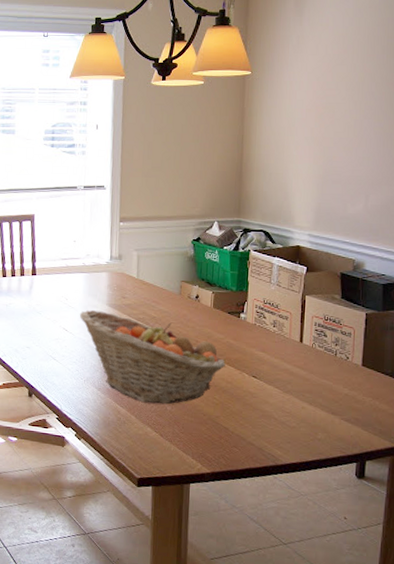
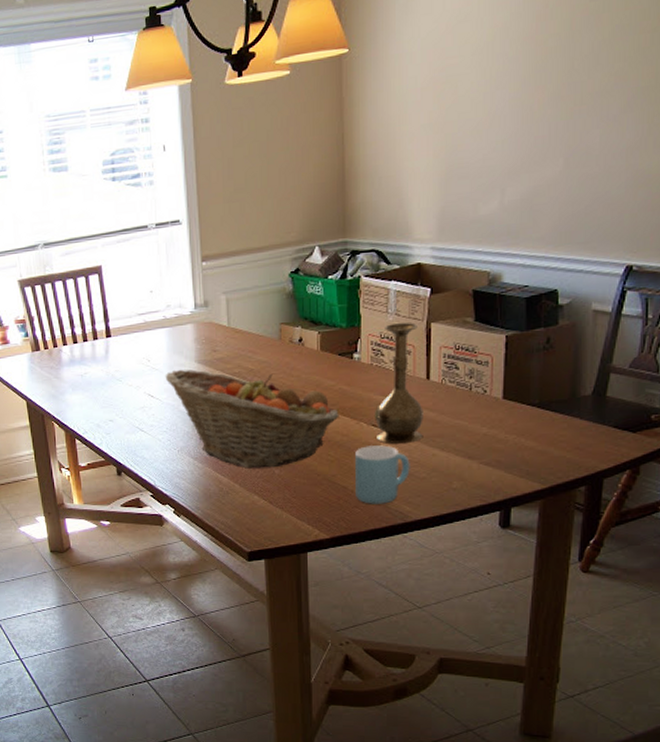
mug: none [235,394,283,447] -> present [355,445,410,504]
vase: none [254,292,296,395] -> present [374,322,423,444]

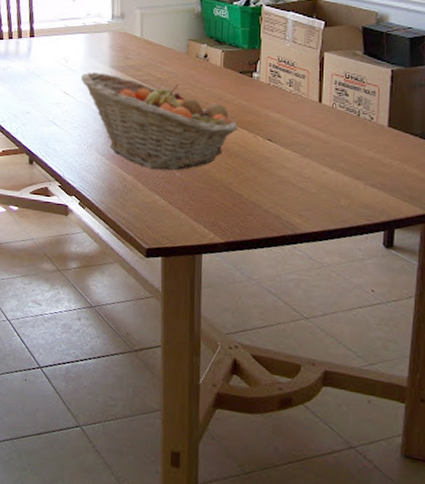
mug: present [355,445,410,504] -> none [250,158,302,215]
vase: present [374,322,423,444] -> none [269,50,315,159]

